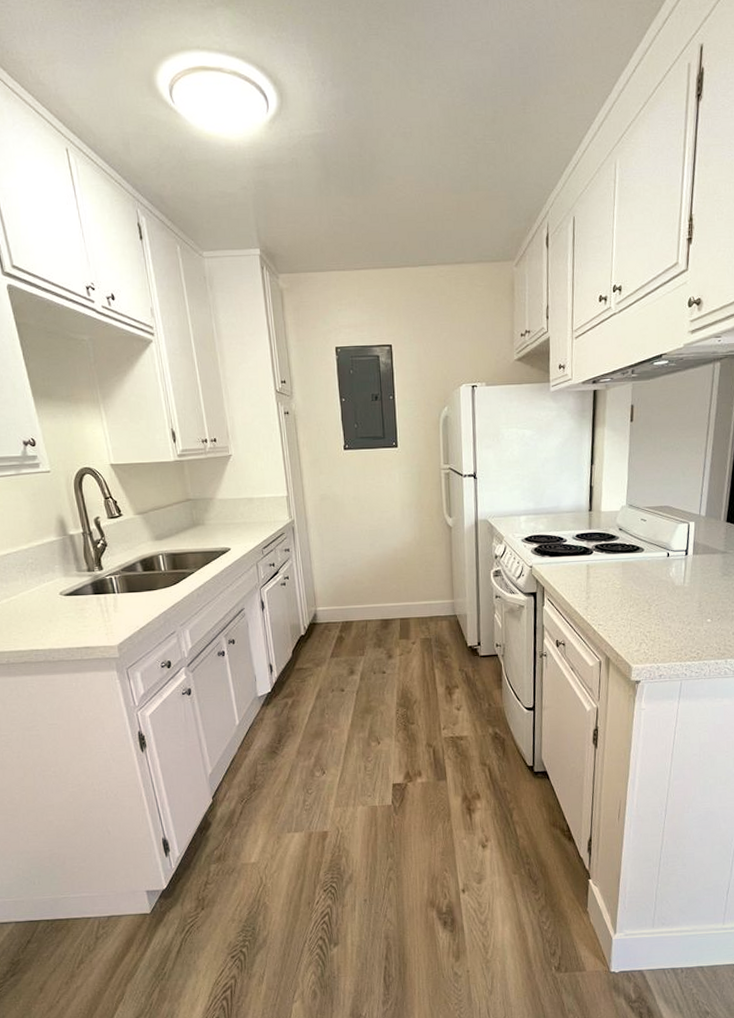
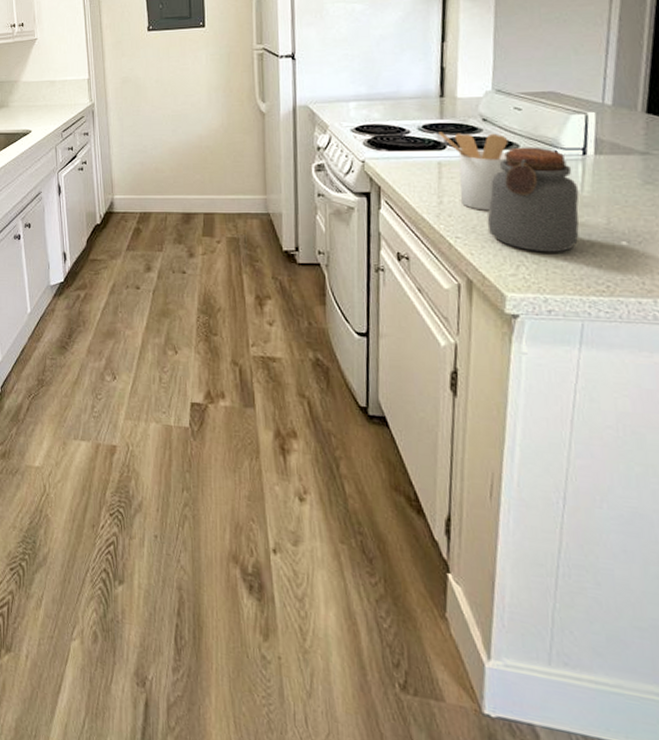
utensil holder: none [588,540,637,602] -> present [439,132,509,211]
jar: none [620,550,682,631] -> present [487,147,579,252]

